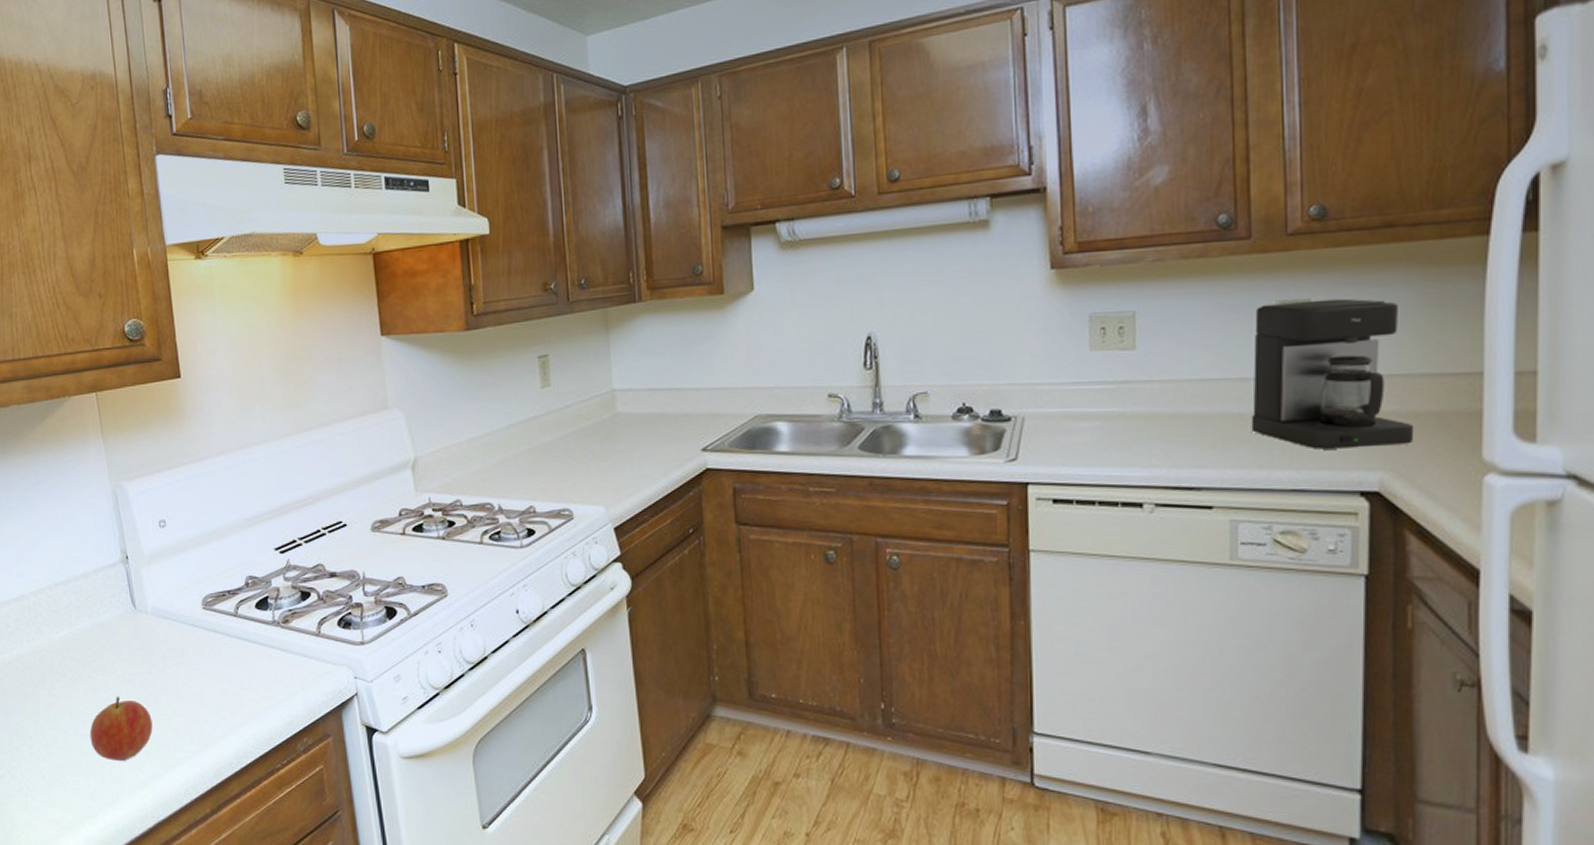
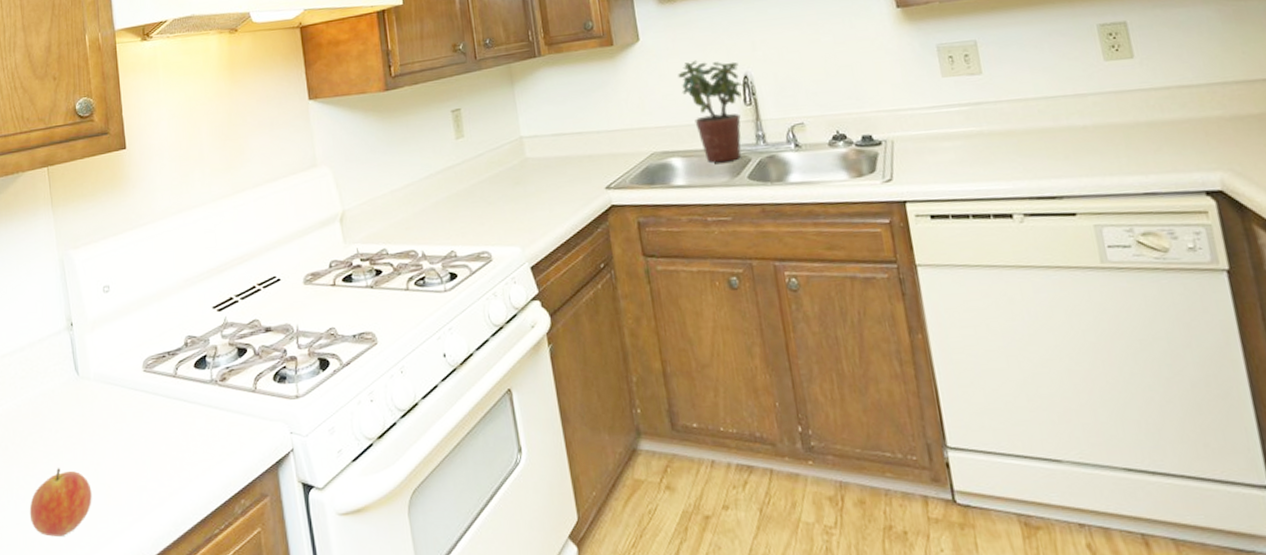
potted plant: none [793,316,868,430] -> present [678,60,746,163]
coffee maker: present [1251,298,1415,449] -> none [1081,18,1242,155]

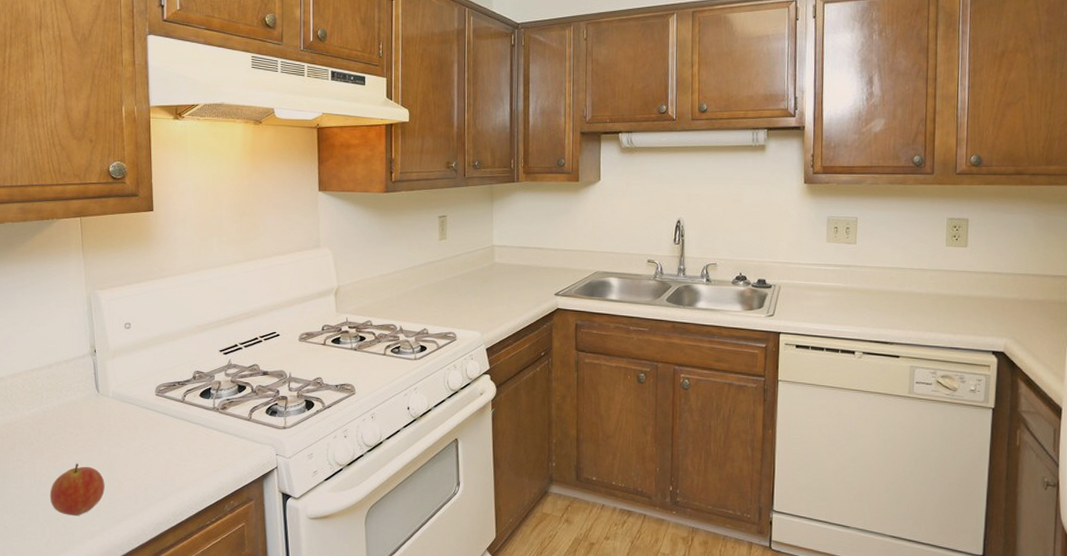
potted plant: present [678,60,746,163] -> none [626,203,678,286]

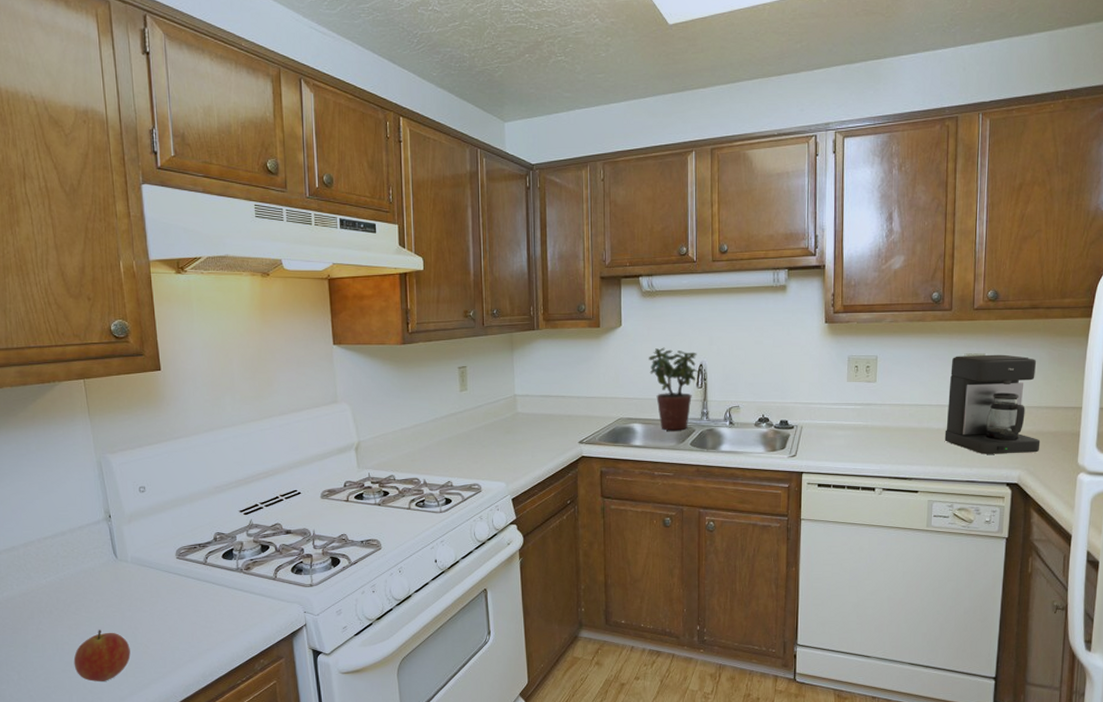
potted plant: none [626,203,678,286] -> present [648,347,700,431]
coffee maker: none [927,219,1027,322] -> present [944,354,1041,454]

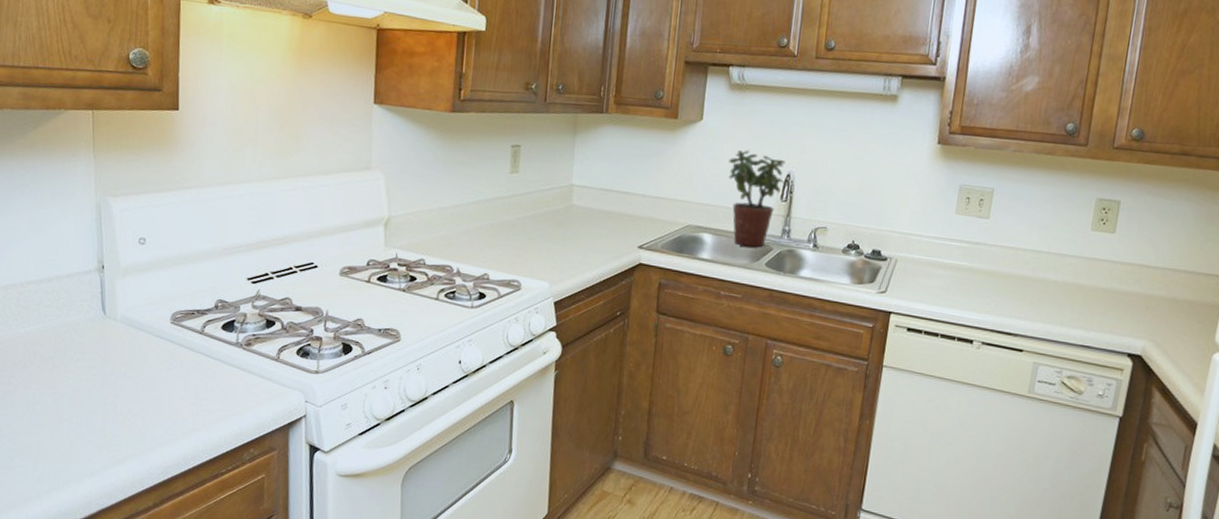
fruit: present [73,630,131,682] -> none [43,392,108,451]
coffee maker: present [944,354,1041,454] -> none [1061,199,1181,323]

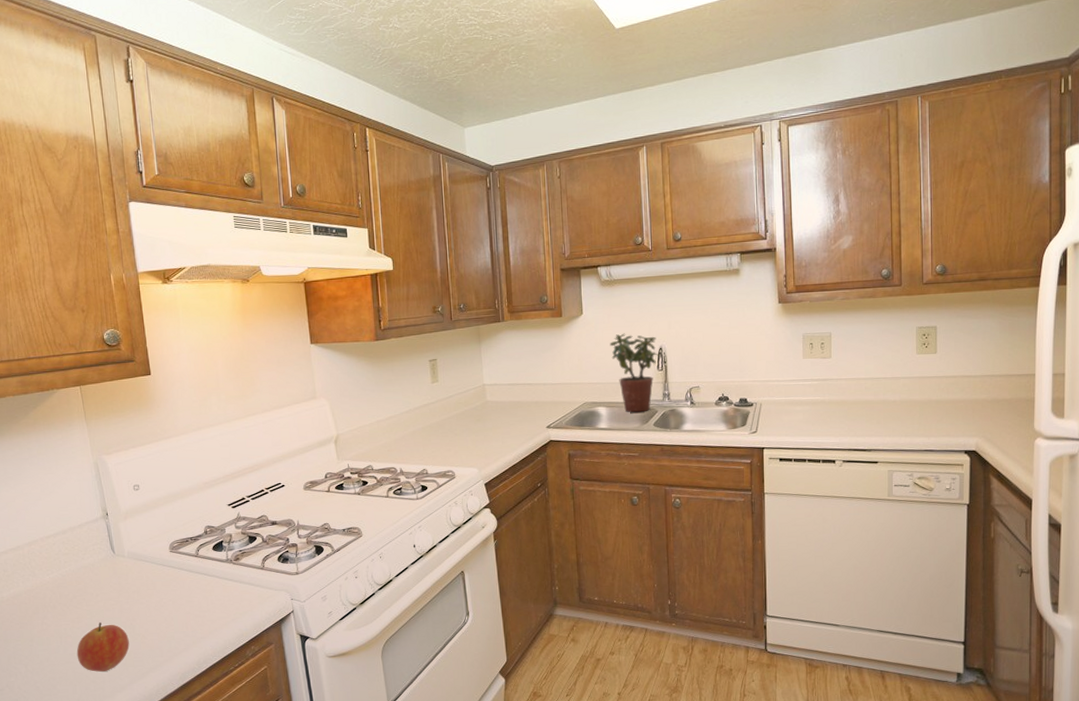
fruit: none [43,392,108,451] -> present [76,622,130,672]

